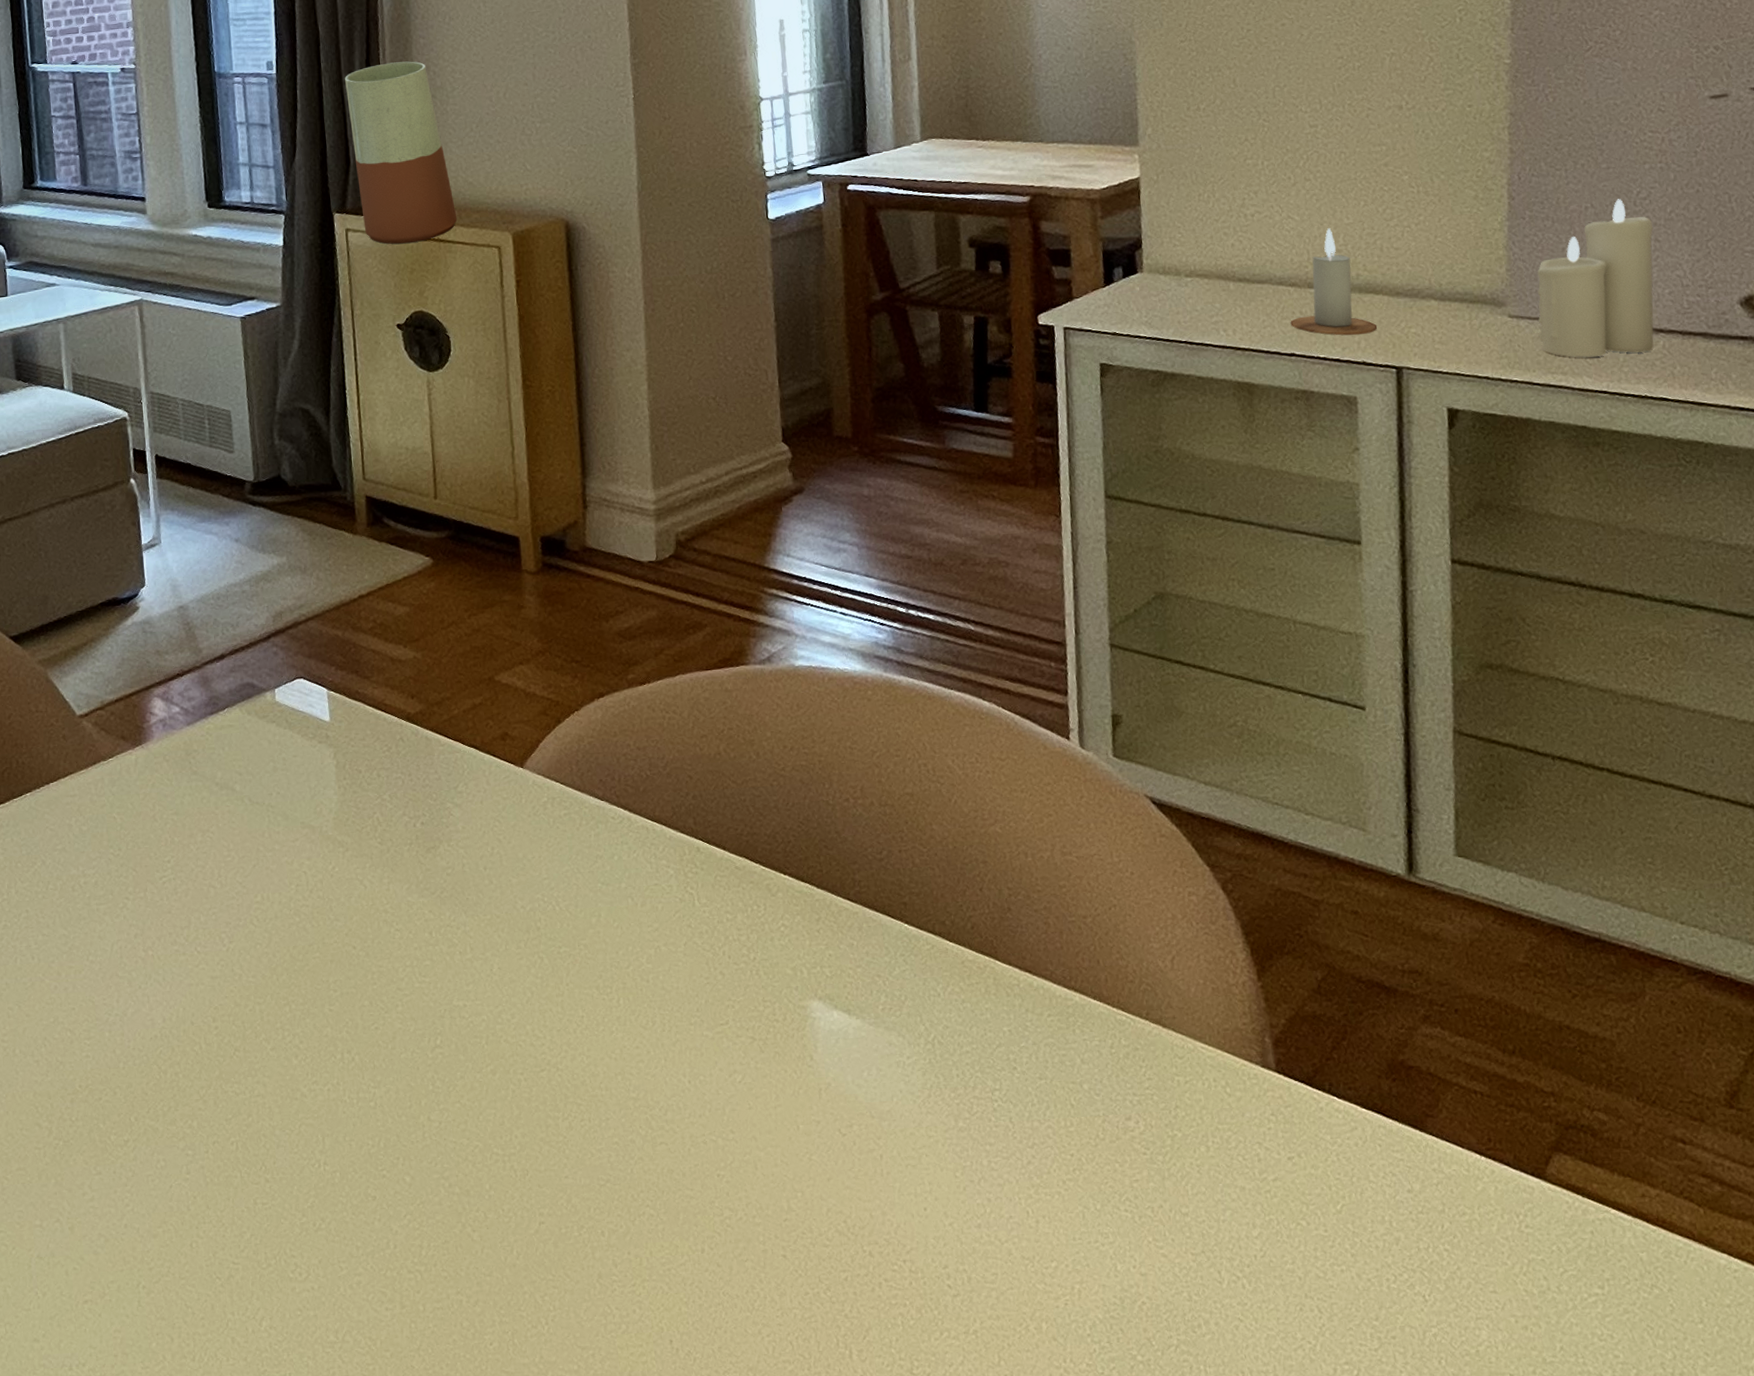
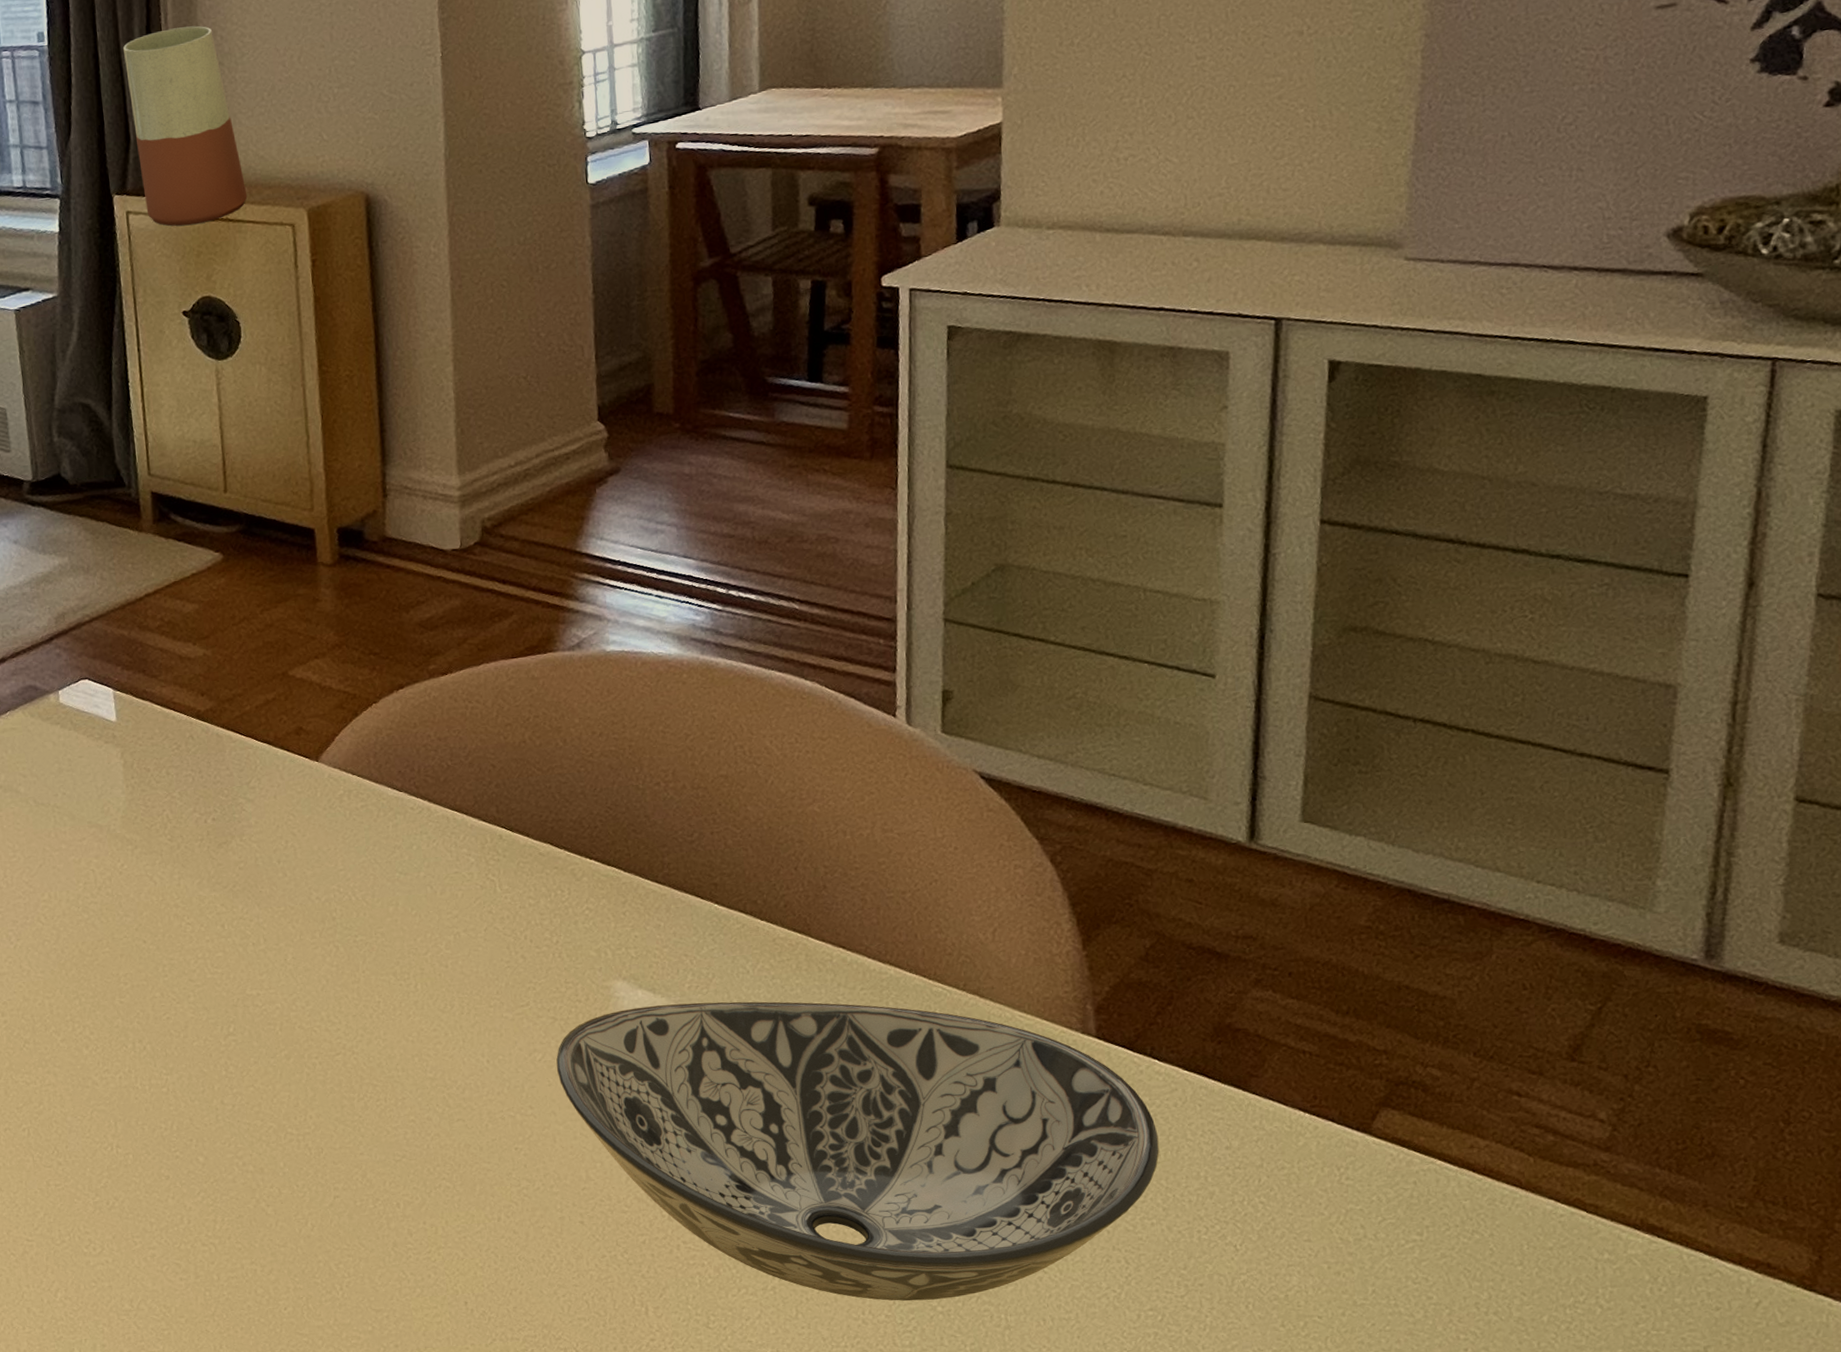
decorative bowl: none [756,1025,1344,1349] -> present [556,1001,1160,1301]
candle: present [1290,228,1377,336] -> none [1161,170,1257,287]
candle: present [1537,199,1654,358] -> none [1437,125,1577,301]

